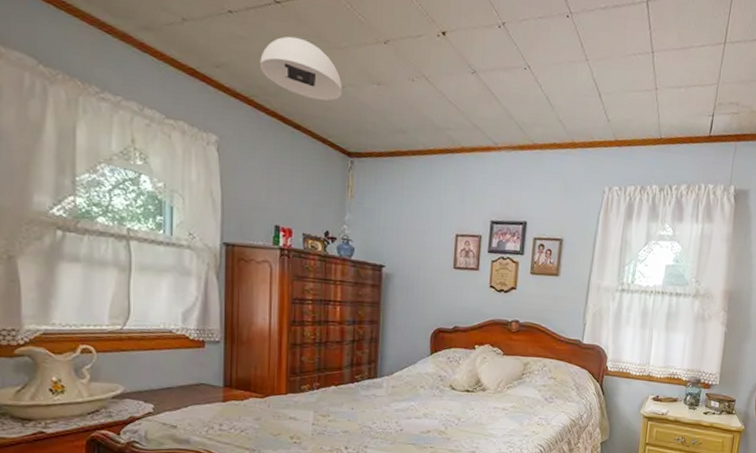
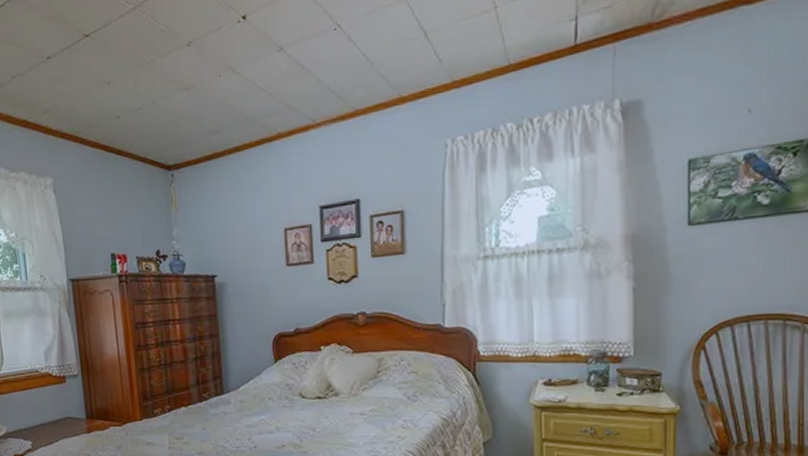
ceiling light: present [260,36,342,101] -> none [78,64,155,121]

